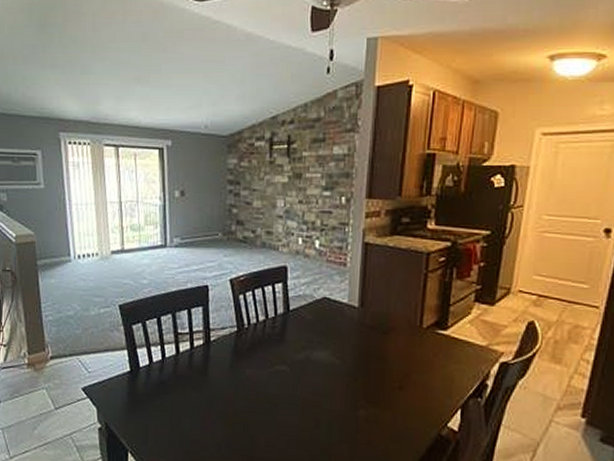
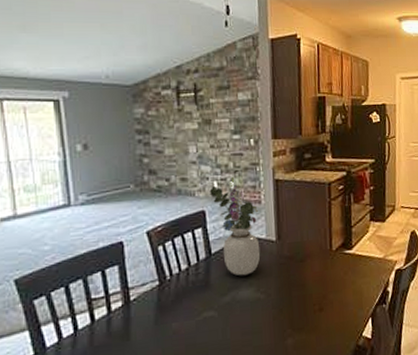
bouquet: none [293,235,342,338] -> present [209,177,261,276]

